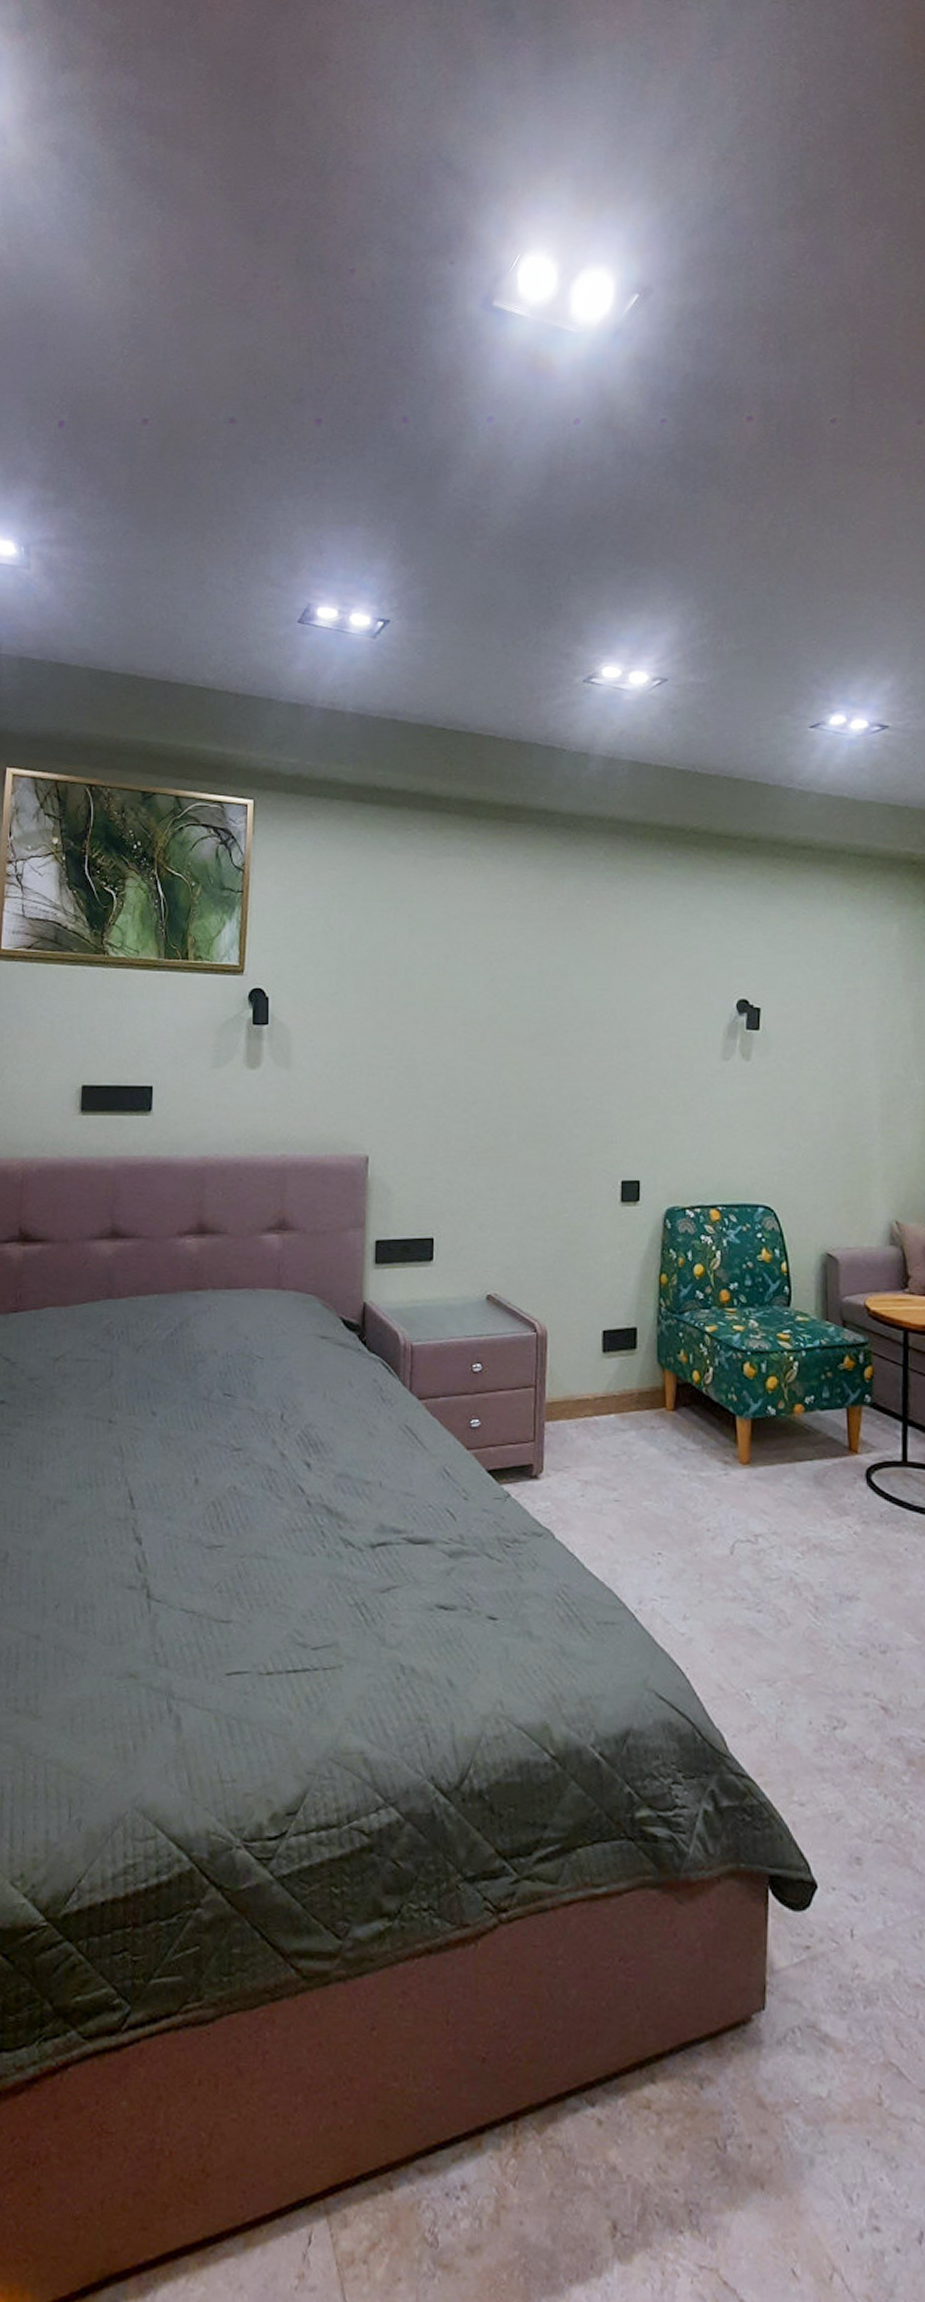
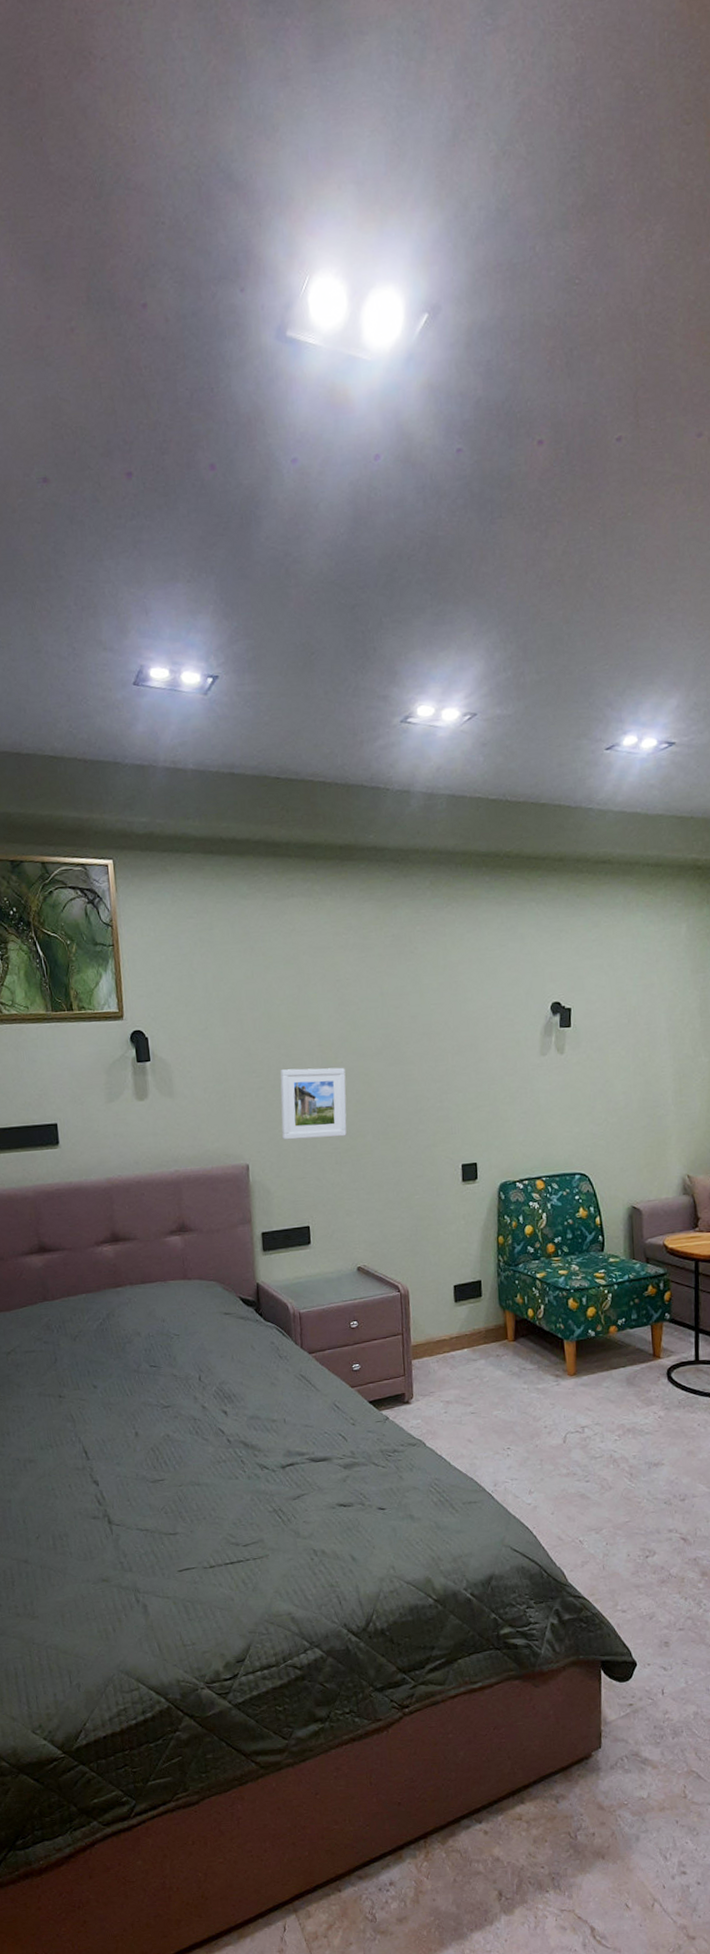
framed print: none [412,1048,491,1134] -> present [280,1067,347,1140]

